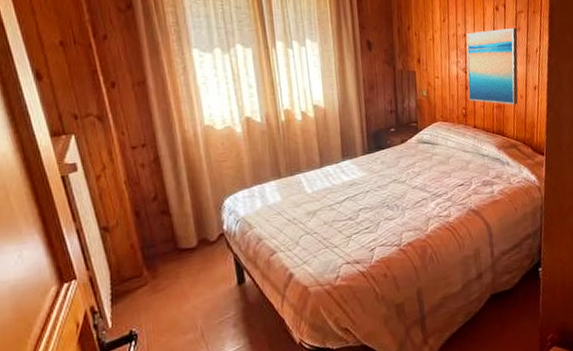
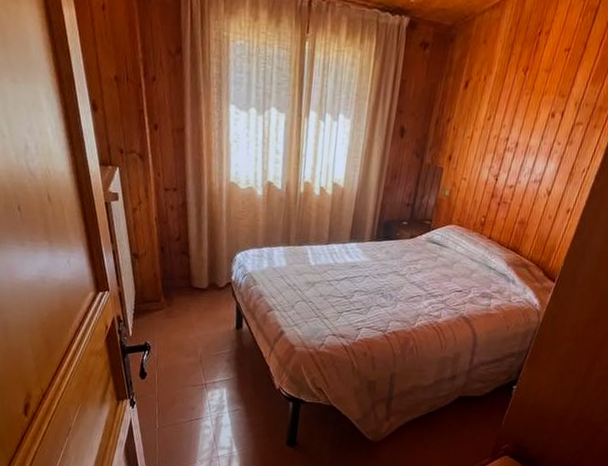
wall art: present [466,28,518,105] -> none [491,137,569,225]

